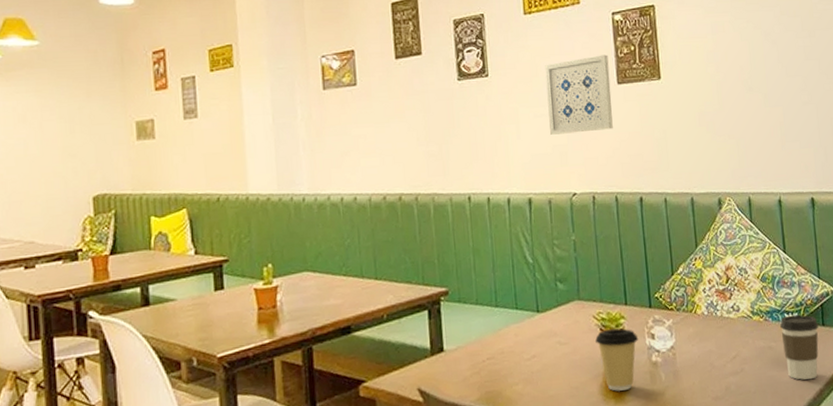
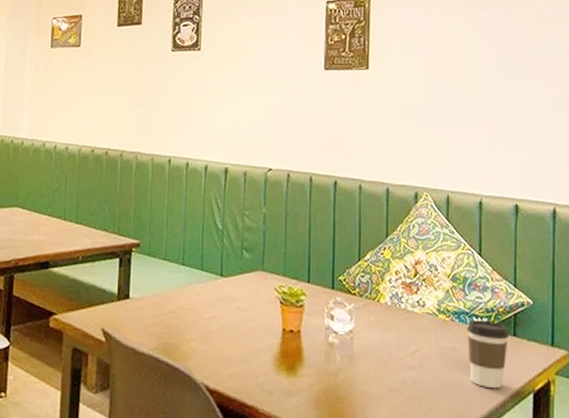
wall art: present [545,54,613,135] -> none [253,40,318,112]
coffee cup: present [595,328,639,391] -> none [274,304,318,365]

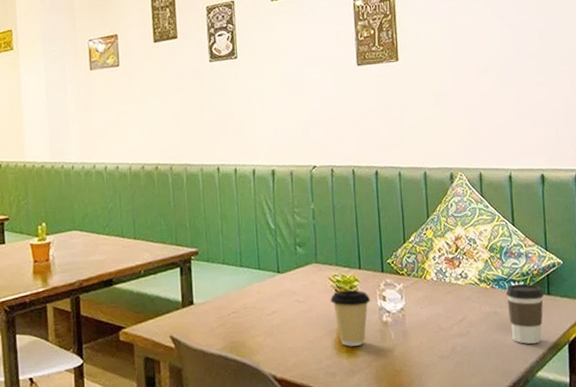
coffee cup: none [274,304,318,365] -> present [331,290,371,347]

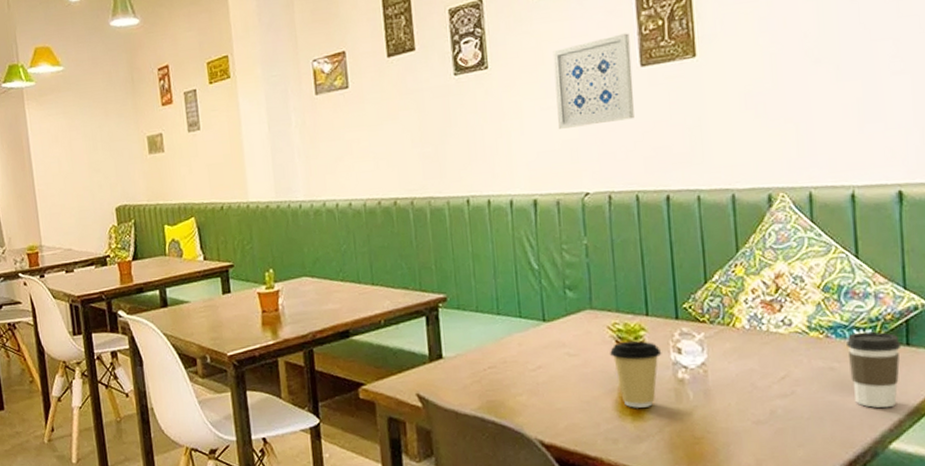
wall art: none [289,38,352,112] -> present [553,33,634,129]

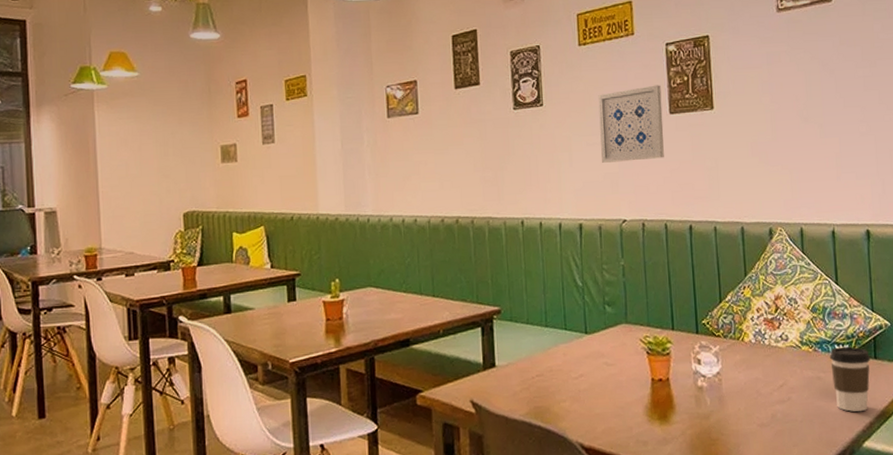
coffee cup: present [610,341,662,408] -> none [642,352,685,413]

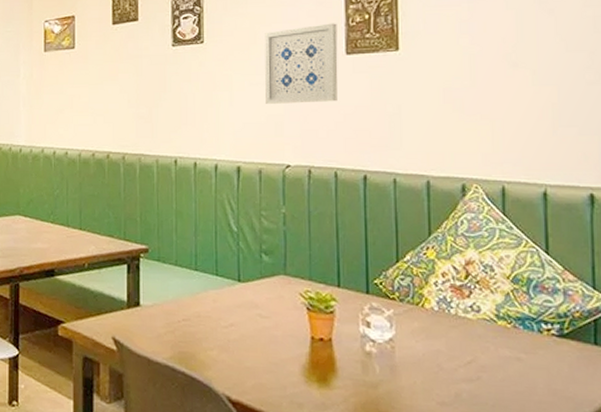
coffee cup: present [830,347,871,412] -> none [534,326,589,405]

